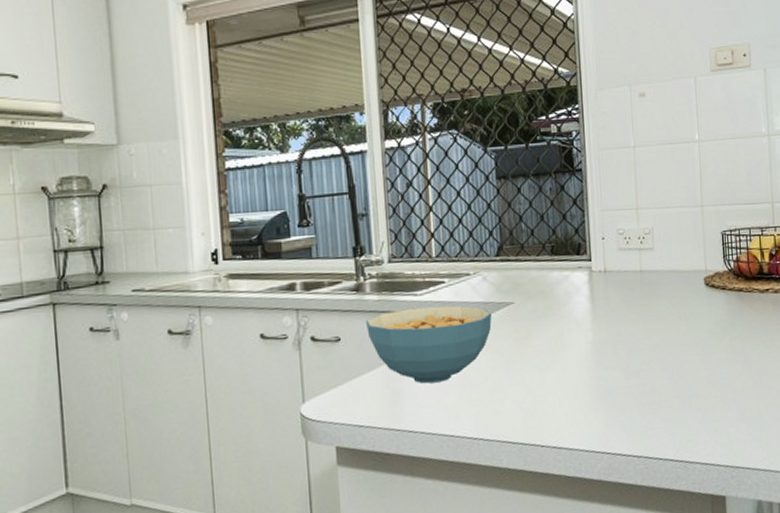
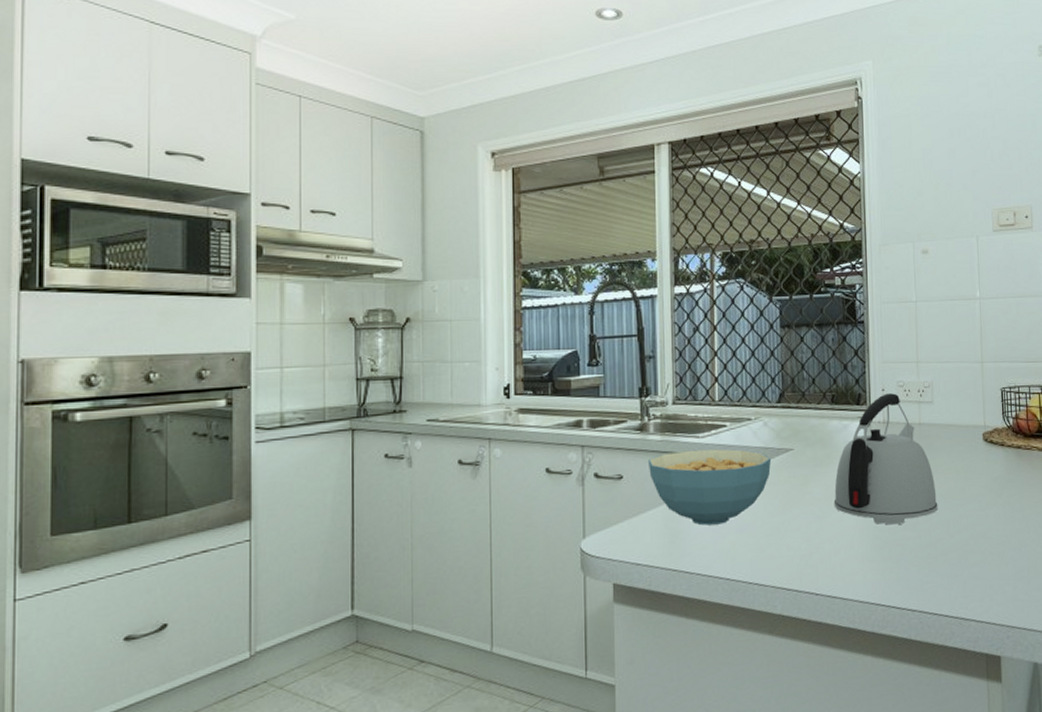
kettle: none [556,241,661,374] -> present [833,393,938,525]

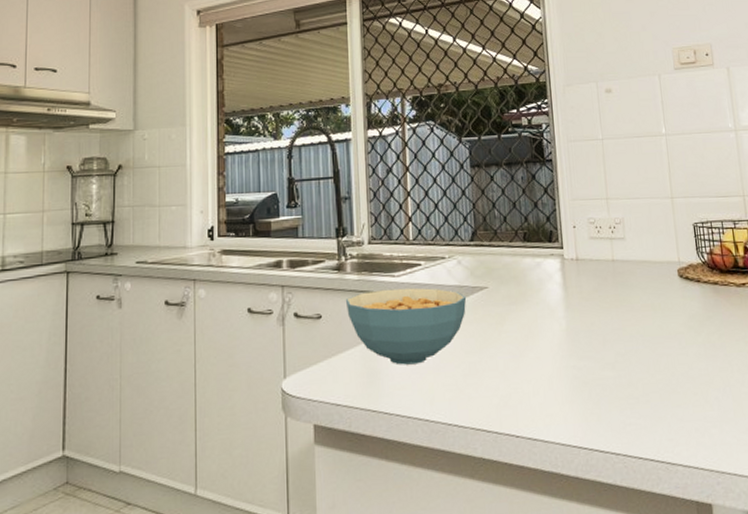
kettle: present [833,393,938,525] -> none [530,230,637,364]

